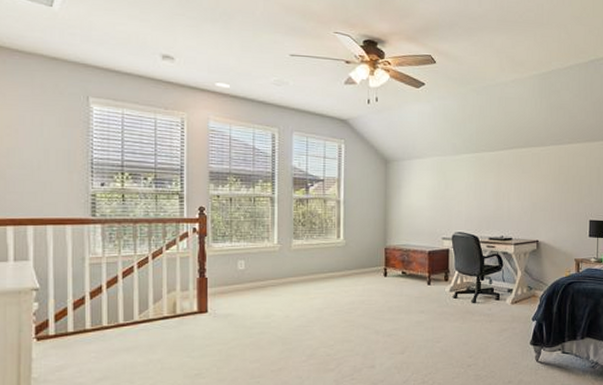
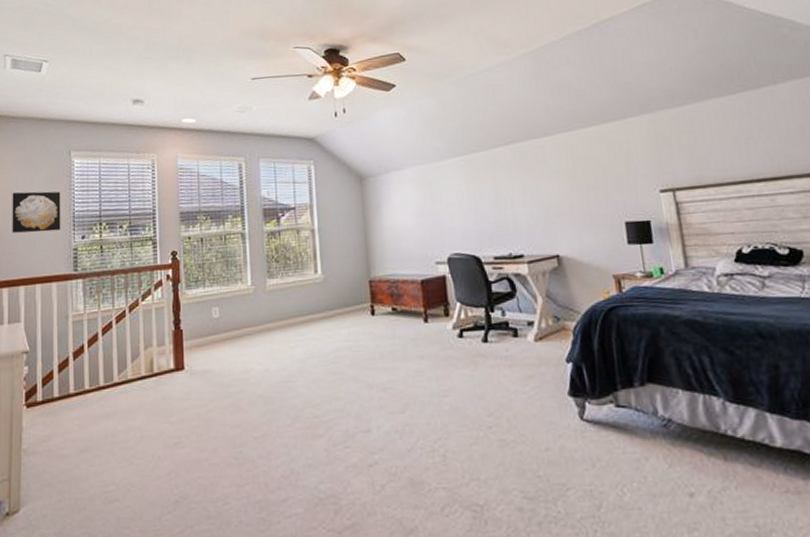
wall art: none [17,130,77,175] -> present [12,191,61,233]

